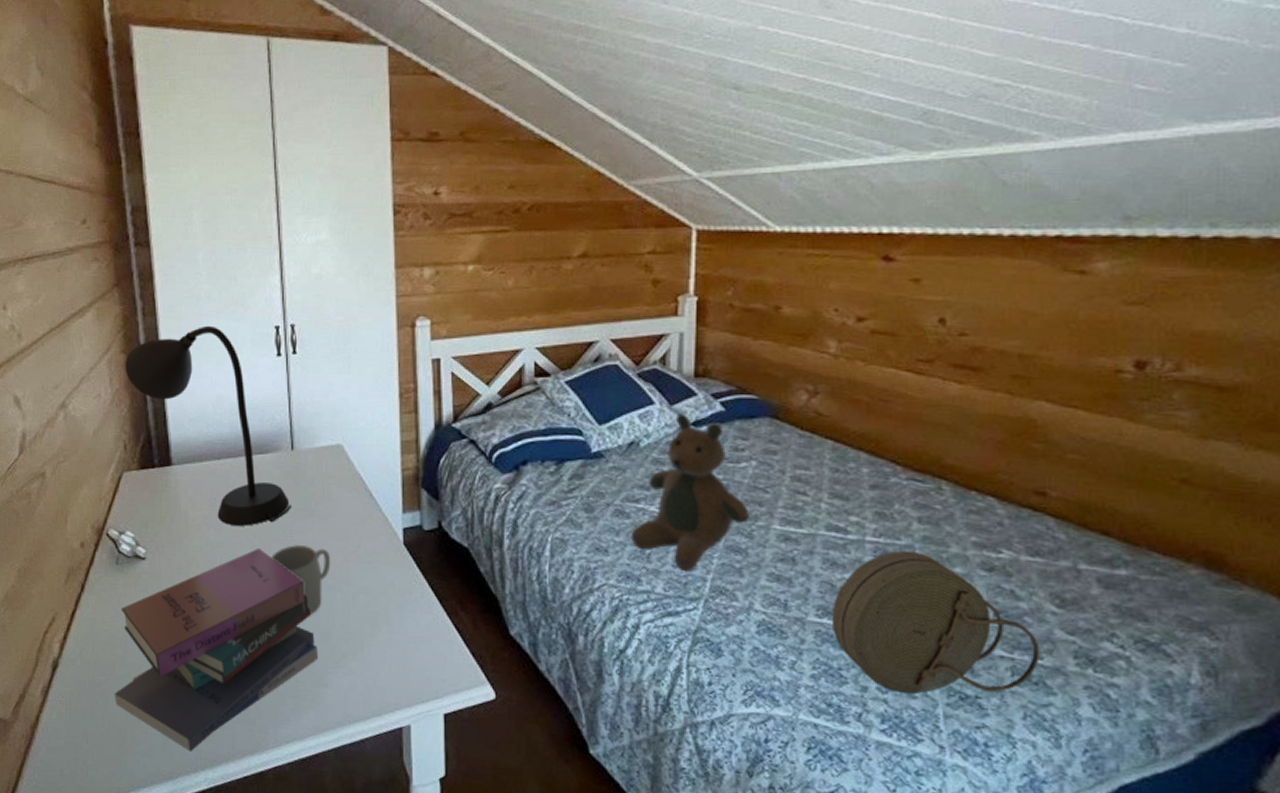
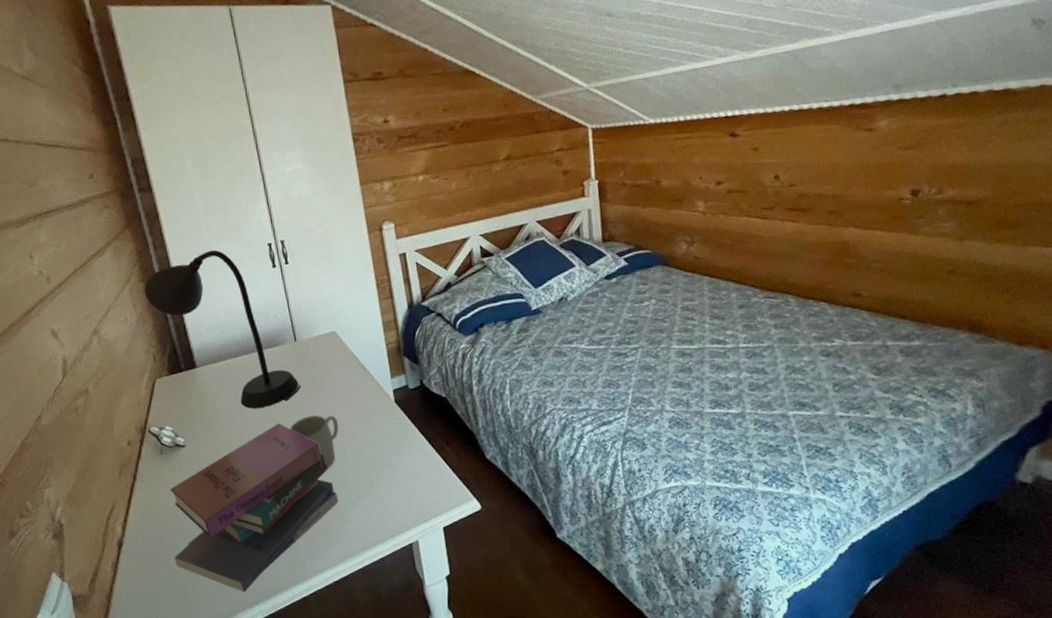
teddy bear: present [630,414,749,571] -> none [568,271,655,390]
handbag: present [831,550,1040,694] -> none [721,349,867,454]

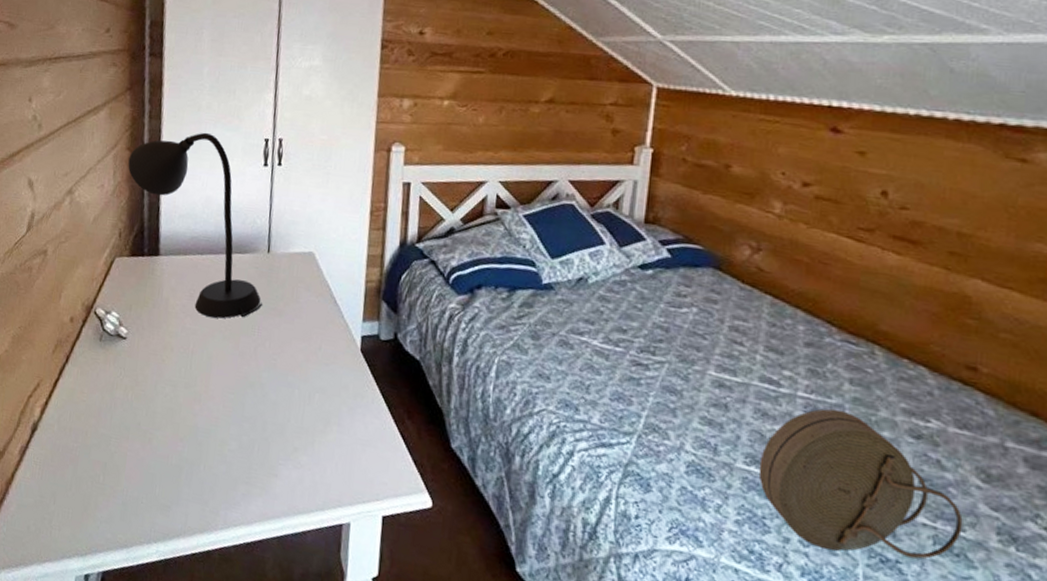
books: present [169,423,338,593] -> none [83,340,272,525]
mug: present [289,415,339,469] -> none [239,340,293,407]
handbag: none [721,349,867,454] -> present [758,408,963,560]

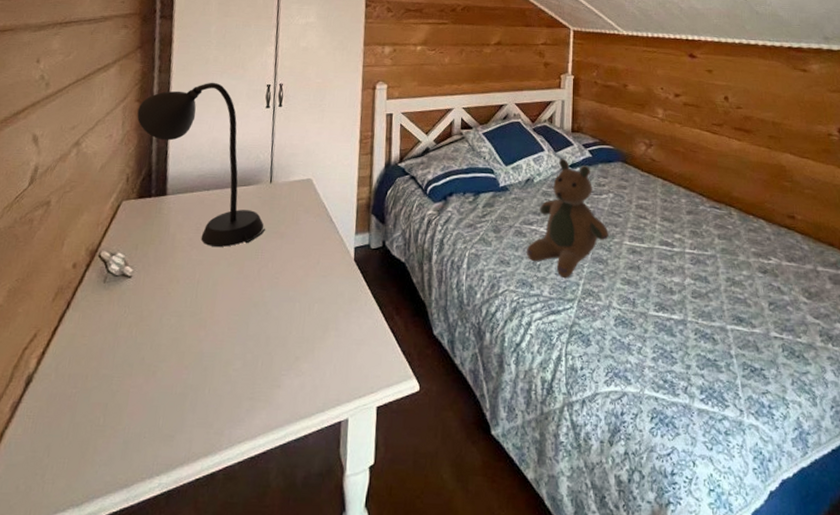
teddy bear: none [572,256,687,406] -> present [526,159,609,278]
handbag: present [758,408,963,560] -> none [665,259,799,369]

